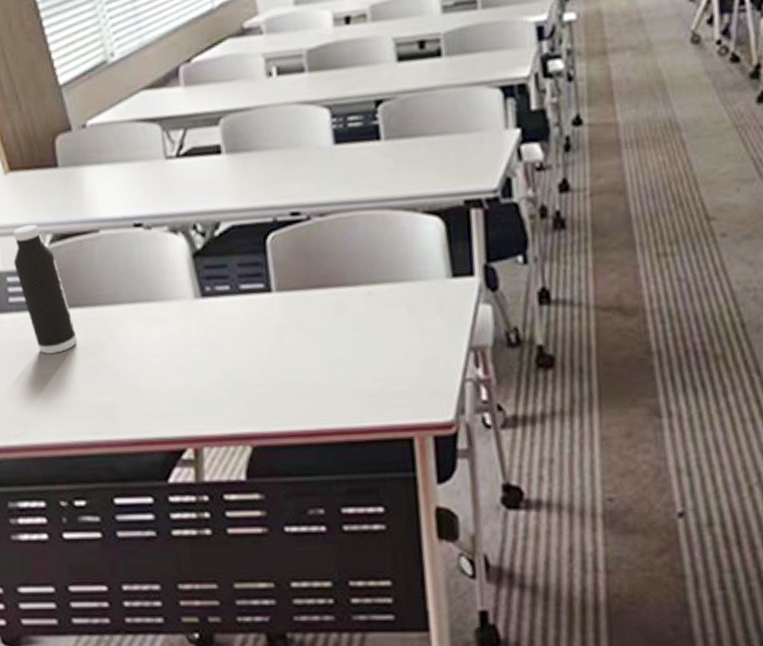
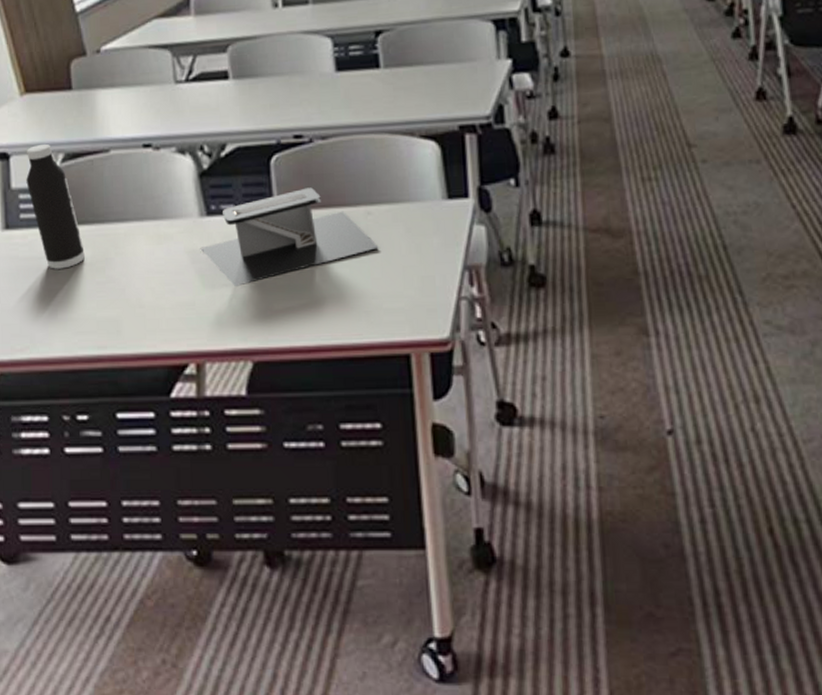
desk lamp: none [195,267,380,370] -> present [200,187,379,286]

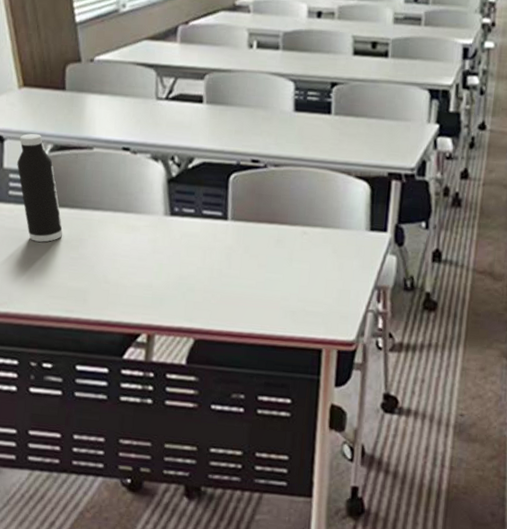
desk lamp: present [200,187,379,286] -> none [161,204,309,277]

